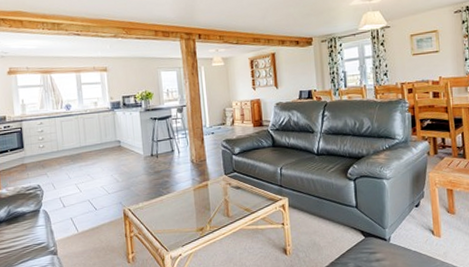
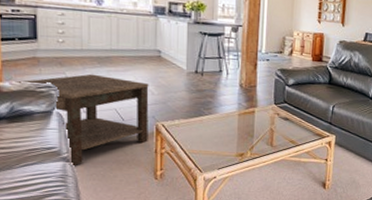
side table: none [9,171,119,259] -> present [14,74,149,166]

